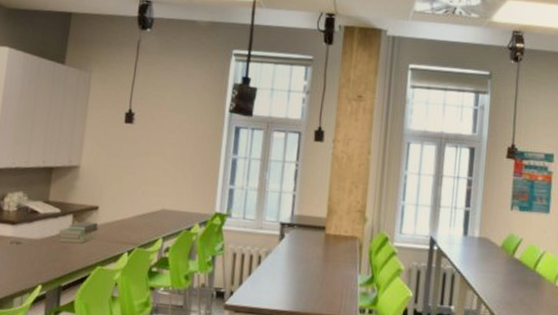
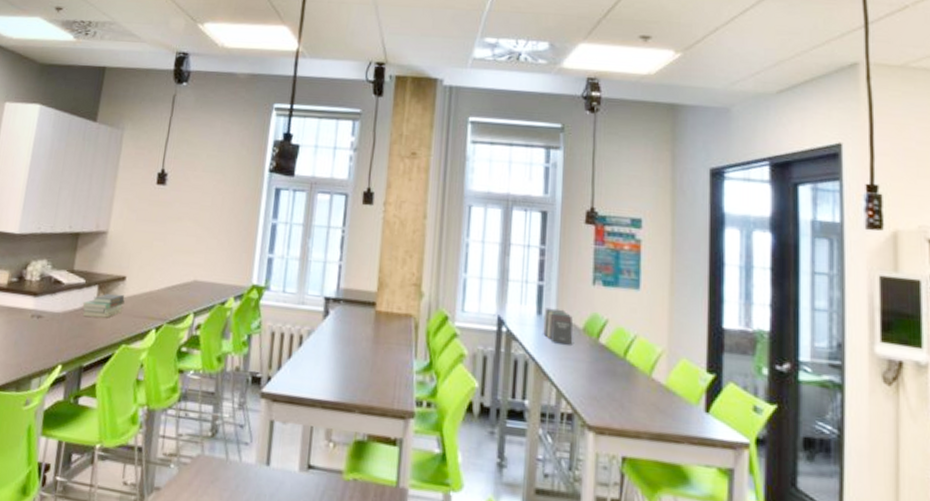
books: none [468,229,493,260] -> present [543,308,573,345]

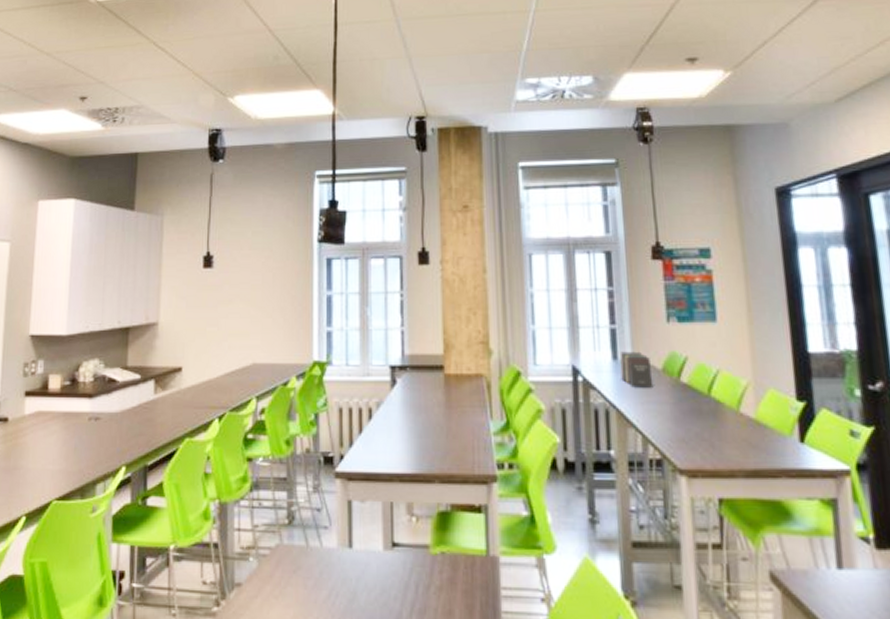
books: present [82,293,125,318] -> none [140,386,183,414]

